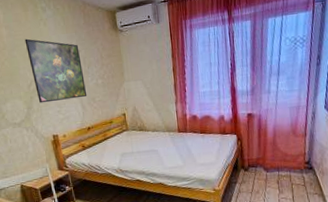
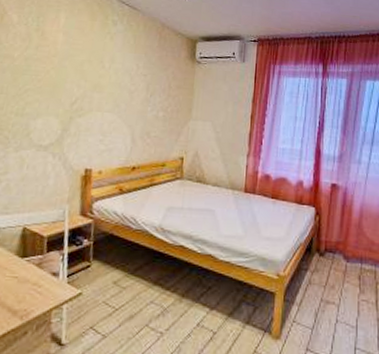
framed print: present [24,38,87,103] -> none [79,50,145,129]

